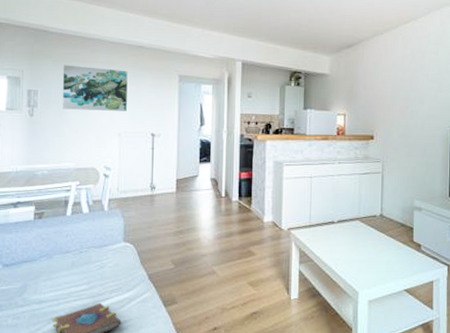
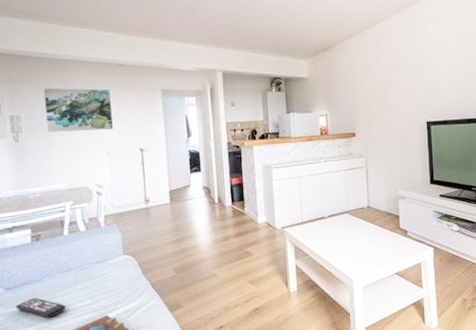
remote control: none [11,277,61,300] -> present [16,297,66,318]

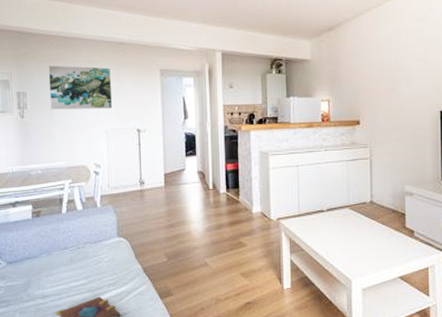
remote control: present [16,297,66,318] -> none [16,273,62,295]

